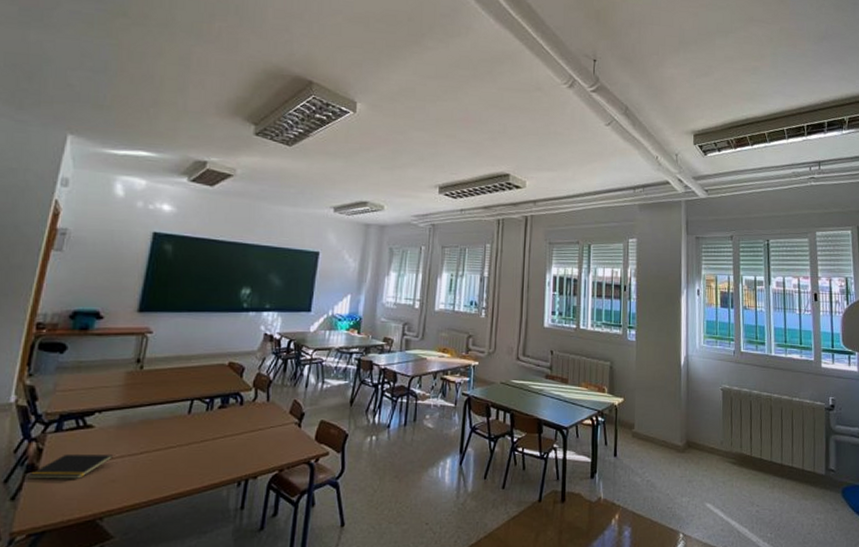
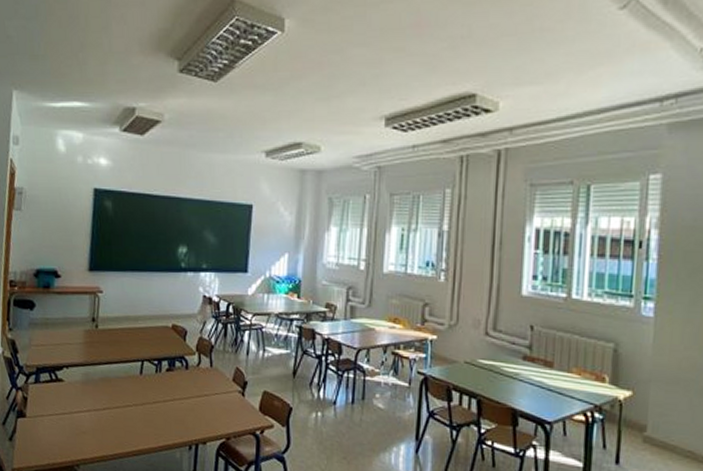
notepad: present [28,453,113,479] -> none [19,404,81,428]

